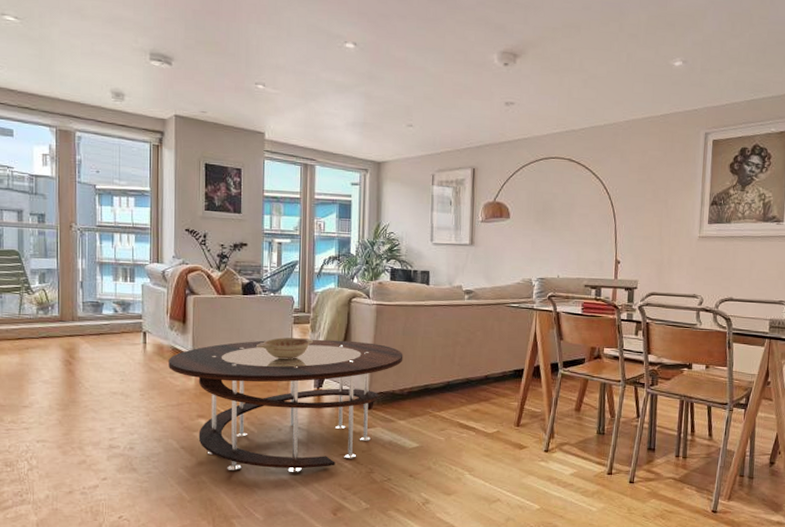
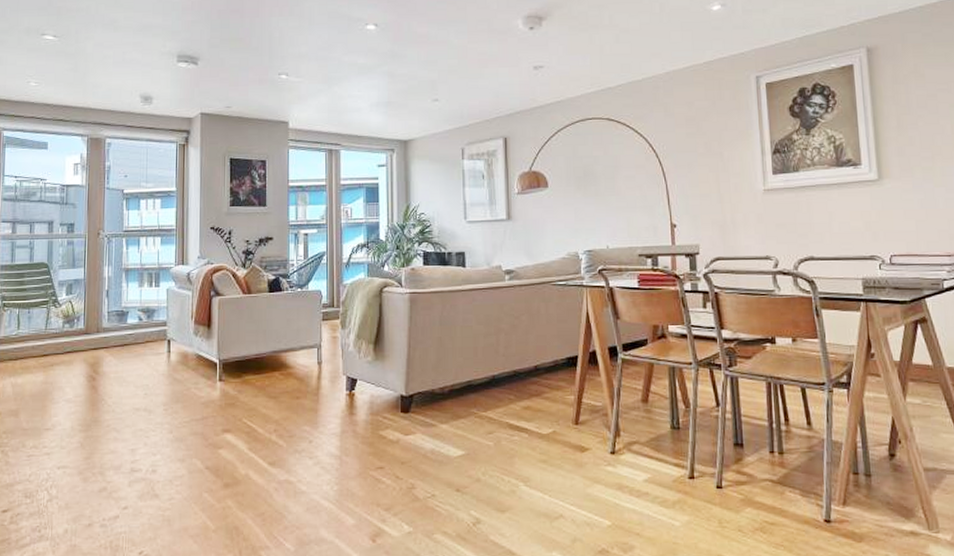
coffee table: present [169,339,403,472] -> none [193,335,442,492]
decorative bowl: present [257,337,314,360] -> none [284,336,344,362]

